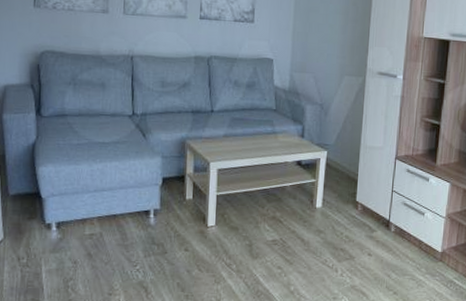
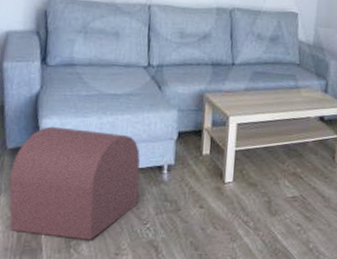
treasure chest: none [13,173,129,281] -> present [9,126,140,240]

